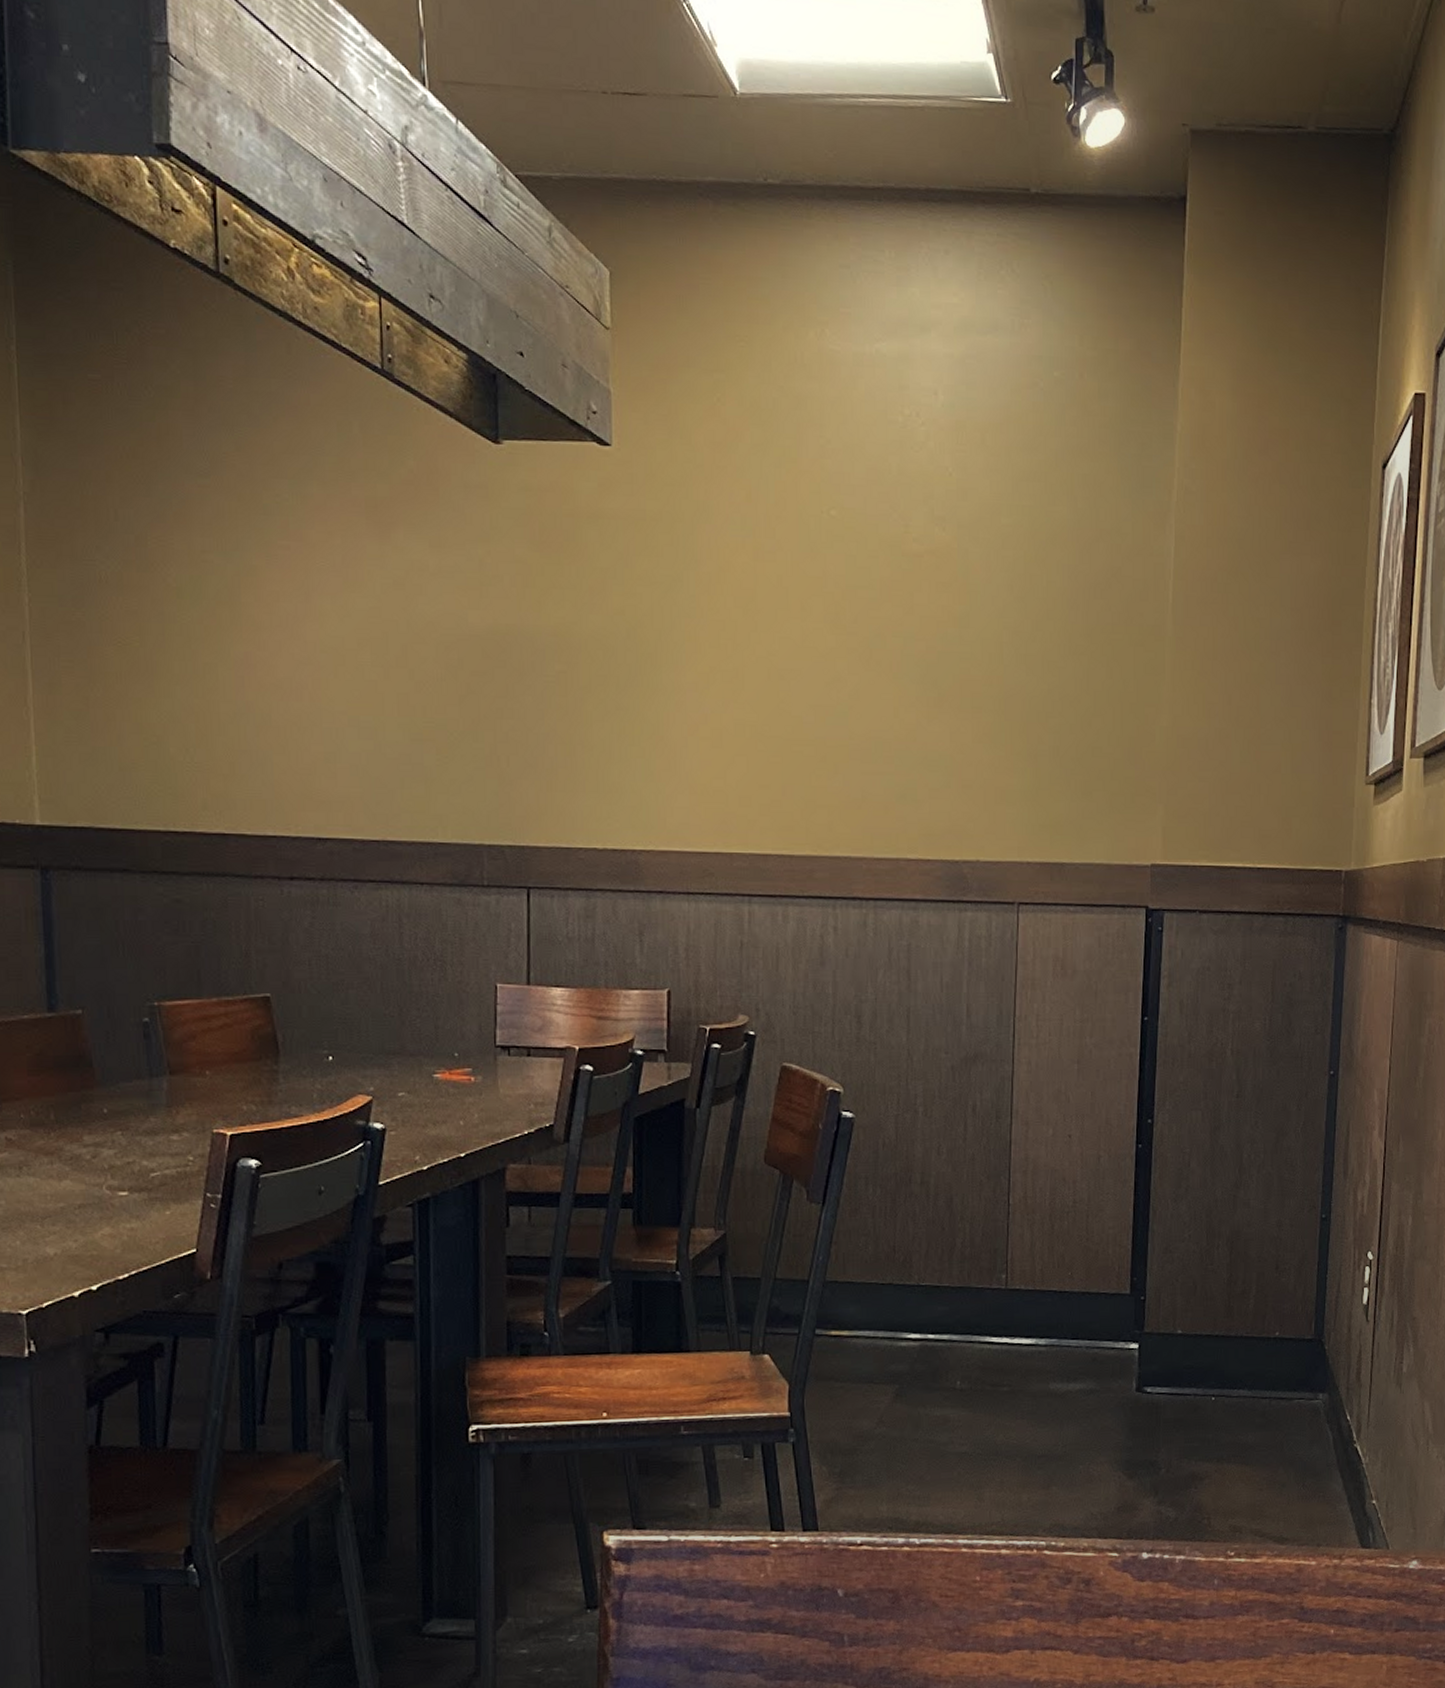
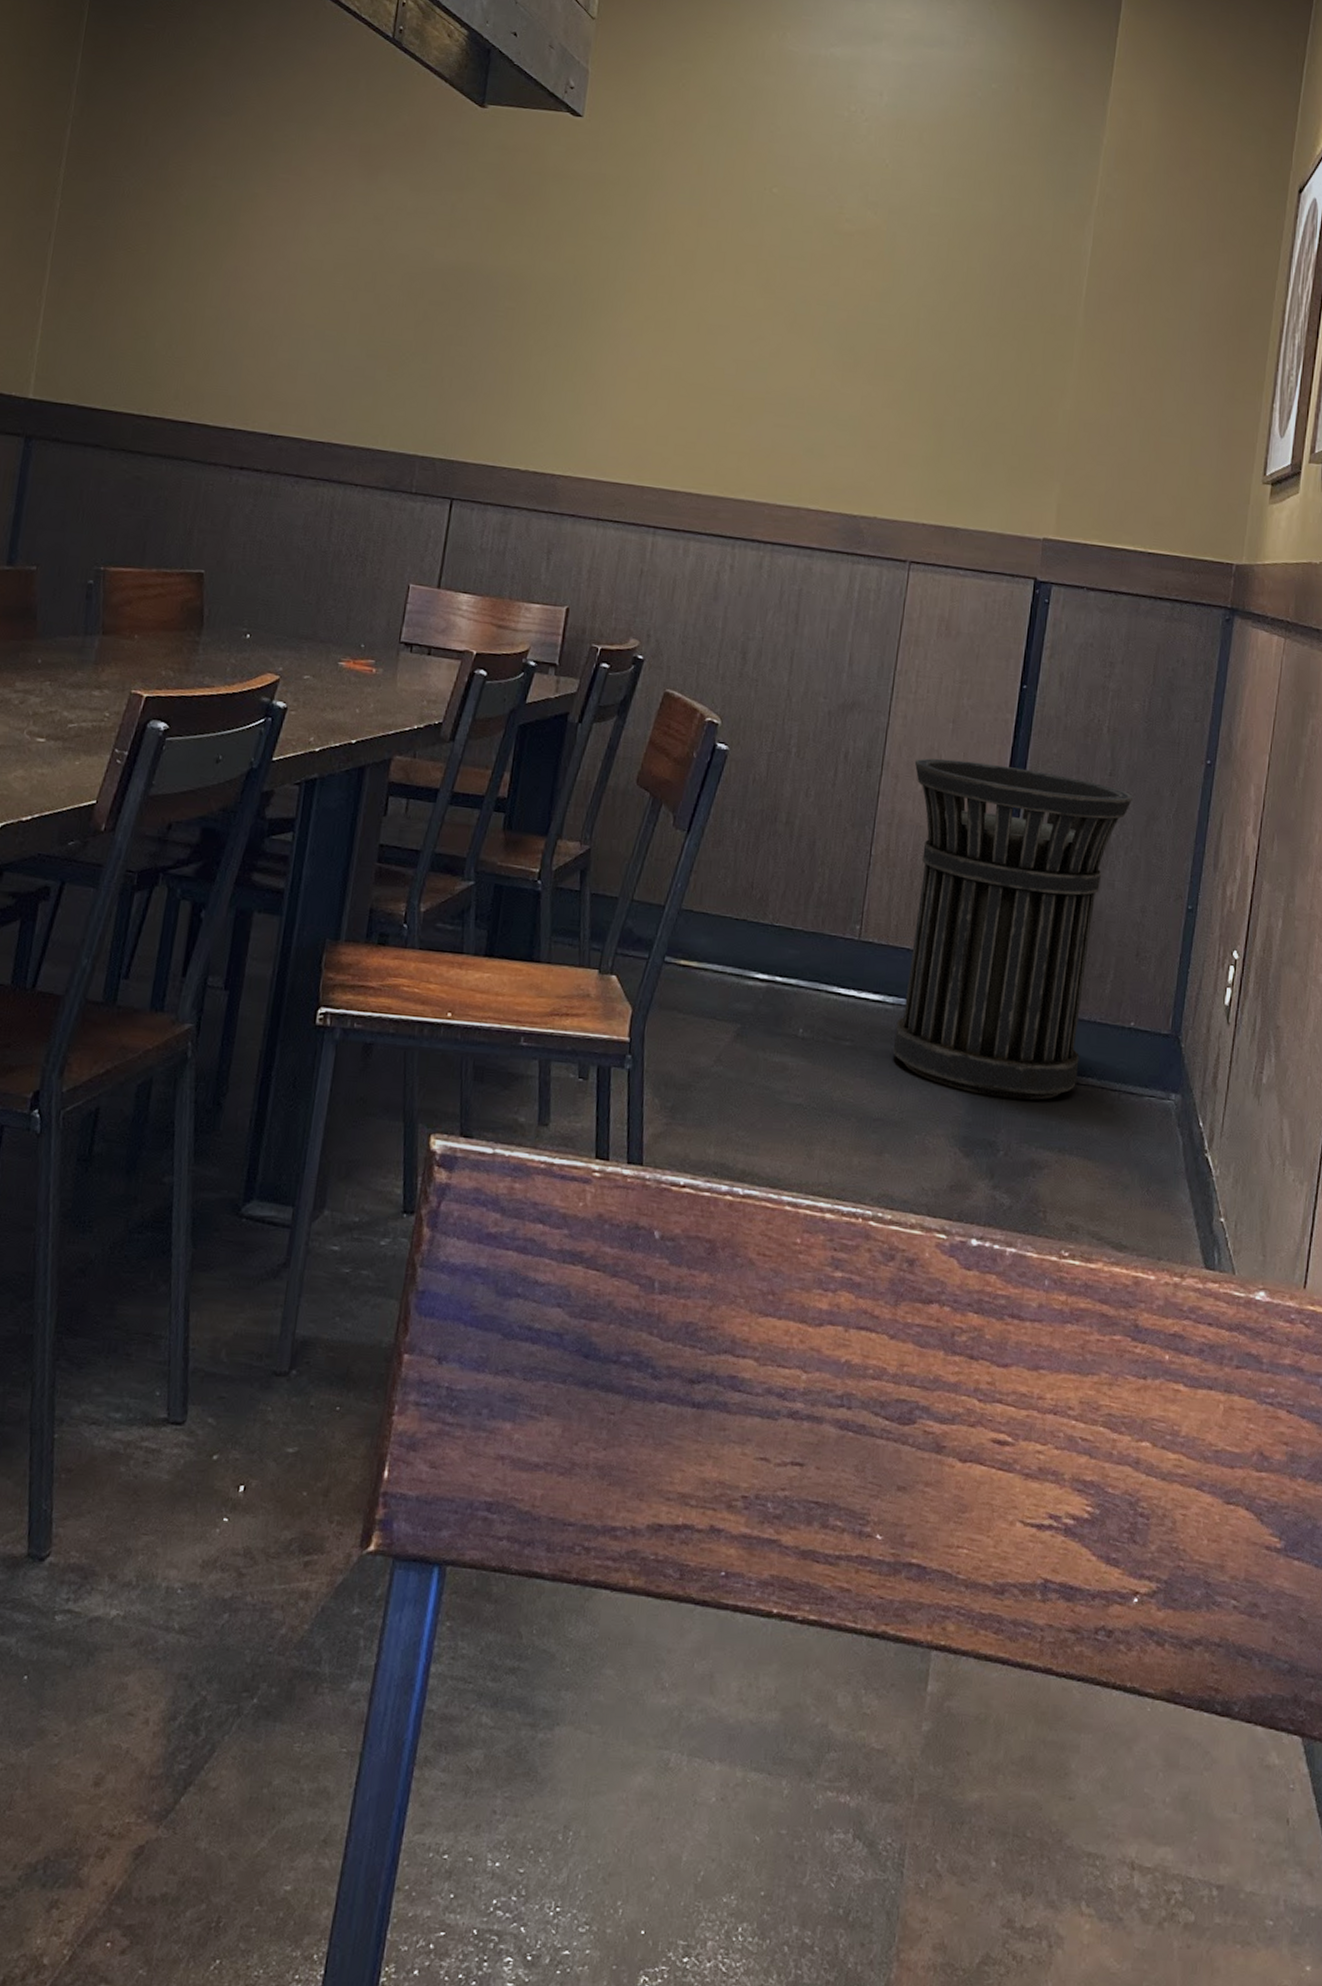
trash can: none [1043,1100,1262,1420] -> present [892,758,1134,1100]

